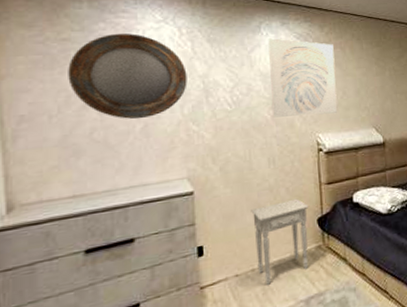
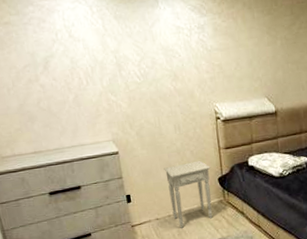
home mirror: present [68,34,187,119] -> none [13,14,103,91]
wall art: present [268,38,338,118] -> none [166,12,232,89]

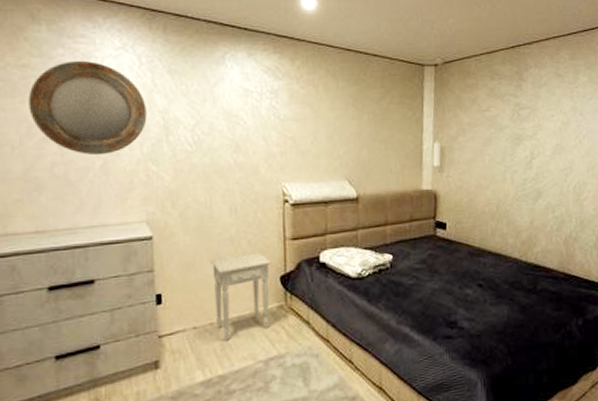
home mirror: none [13,14,103,91] -> present [28,61,147,156]

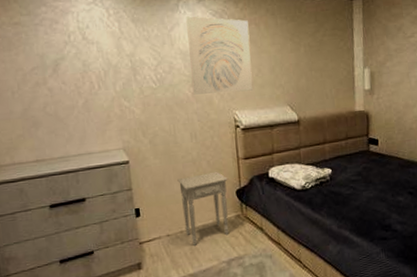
home mirror: present [28,61,147,156] -> none [21,16,118,96]
wall art: none [233,71,307,163] -> present [186,16,254,95]

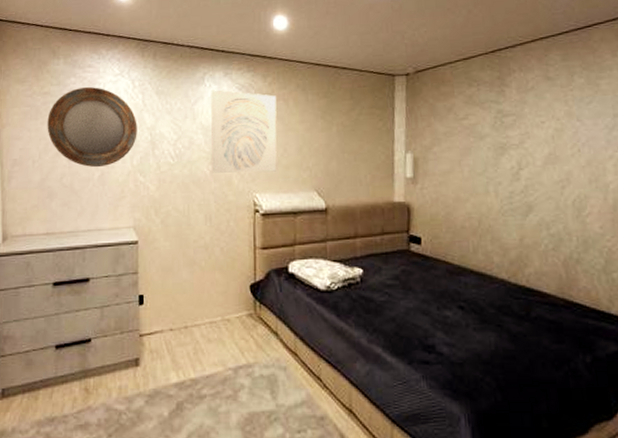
home mirror: none [21,16,118,96] -> present [47,87,137,168]
nightstand: present [177,171,229,246] -> none [187,260,242,345]

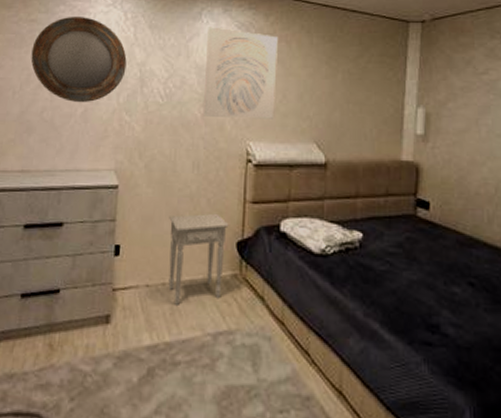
nightstand: none [187,260,242,345] -> present [168,213,229,305]

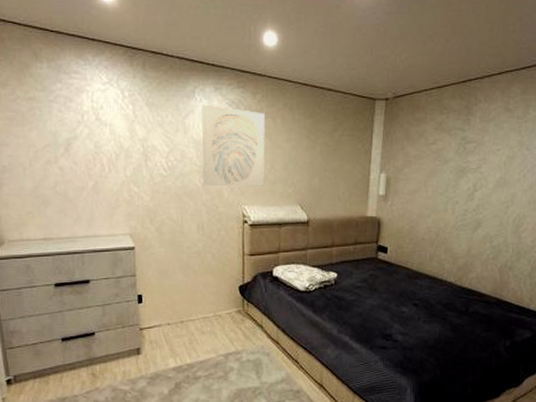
home mirror: present [31,17,127,103] -> none [35,95,129,177]
nightstand: present [168,213,229,305] -> none [181,265,232,336]

